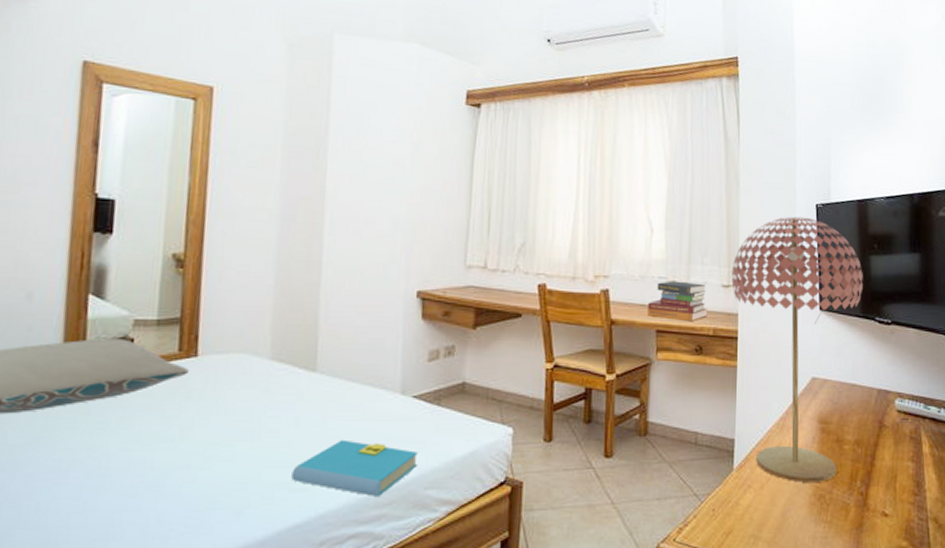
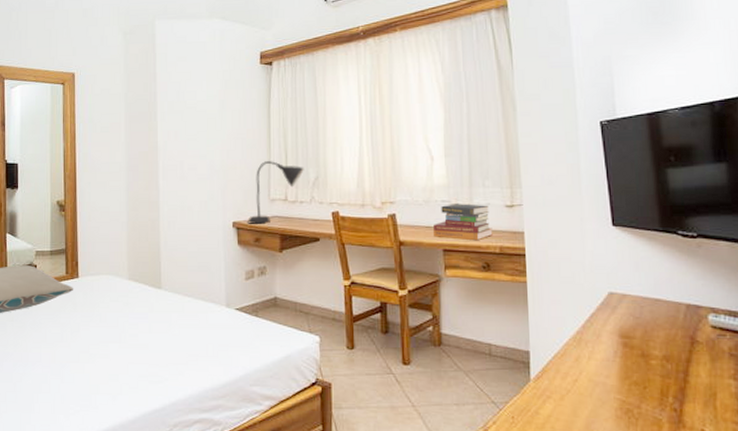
book: present [291,439,418,498] -> none [150,343,243,391]
desk lamp: none [434,220,510,295] -> present [246,161,304,224]
table lamp: present [731,216,863,483] -> none [514,135,661,396]

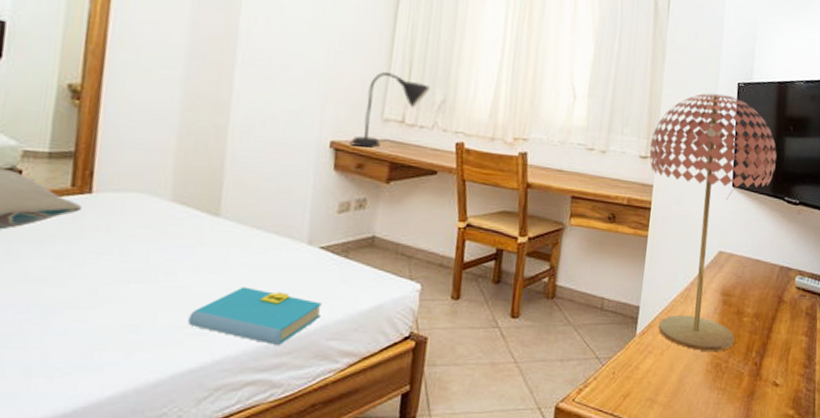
book: none [150,343,243,391] -> present [188,286,322,346]
books: present [433,204,493,241] -> none [564,148,624,190]
table lamp: none [514,135,661,396] -> present [649,93,777,351]

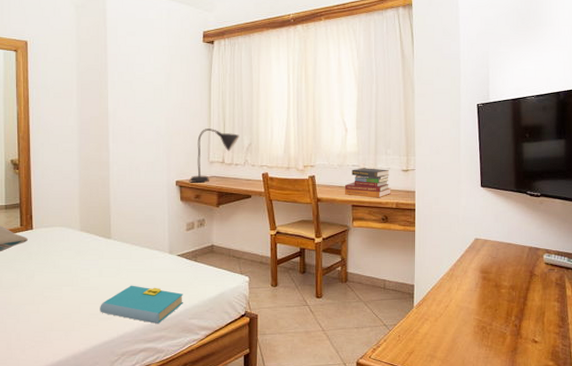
books: none [564,148,624,190] -> present [345,168,391,198]
table lamp: present [649,93,777,351] -> none [409,114,517,317]

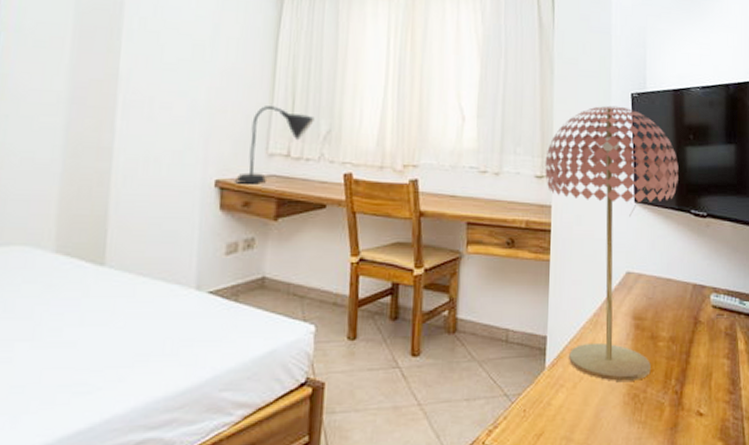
book: present [100,285,183,325] -> none [75,338,213,401]
books: present [345,168,391,198] -> none [458,171,520,214]
table lamp: none [409,114,517,317] -> present [545,105,679,381]

